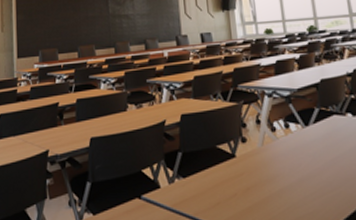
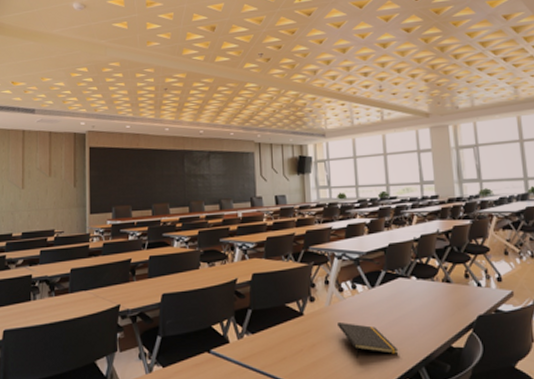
notepad: none [272,163,339,202] -> present [338,321,399,358]

